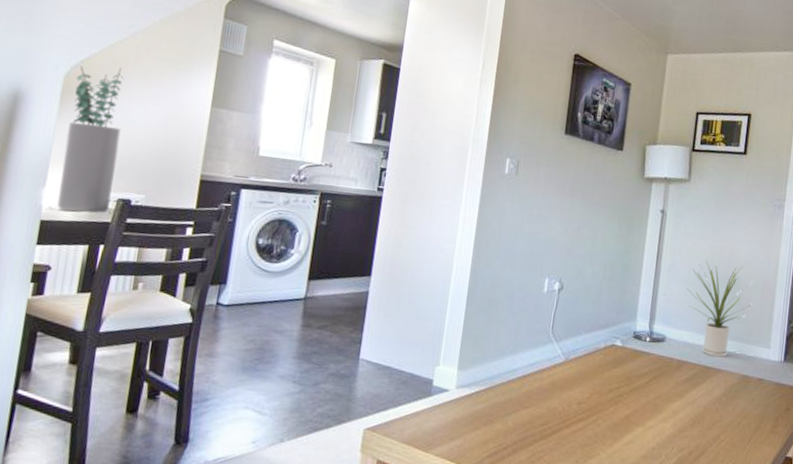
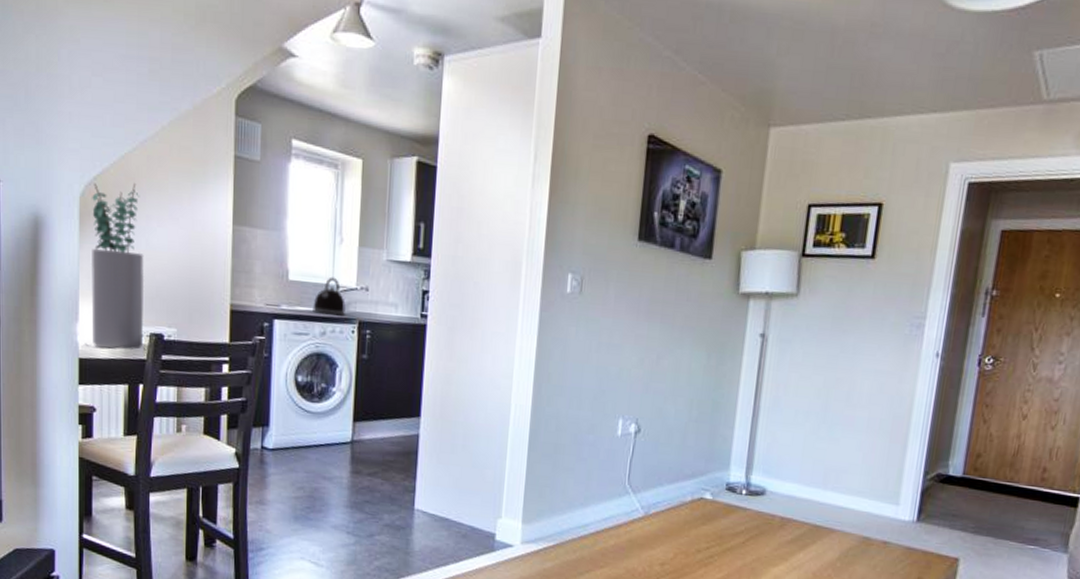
kettle: none [279,154,310,188] -> present [312,276,345,316]
house plant: present [686,261,751,358] -> none [792,397,875,515]

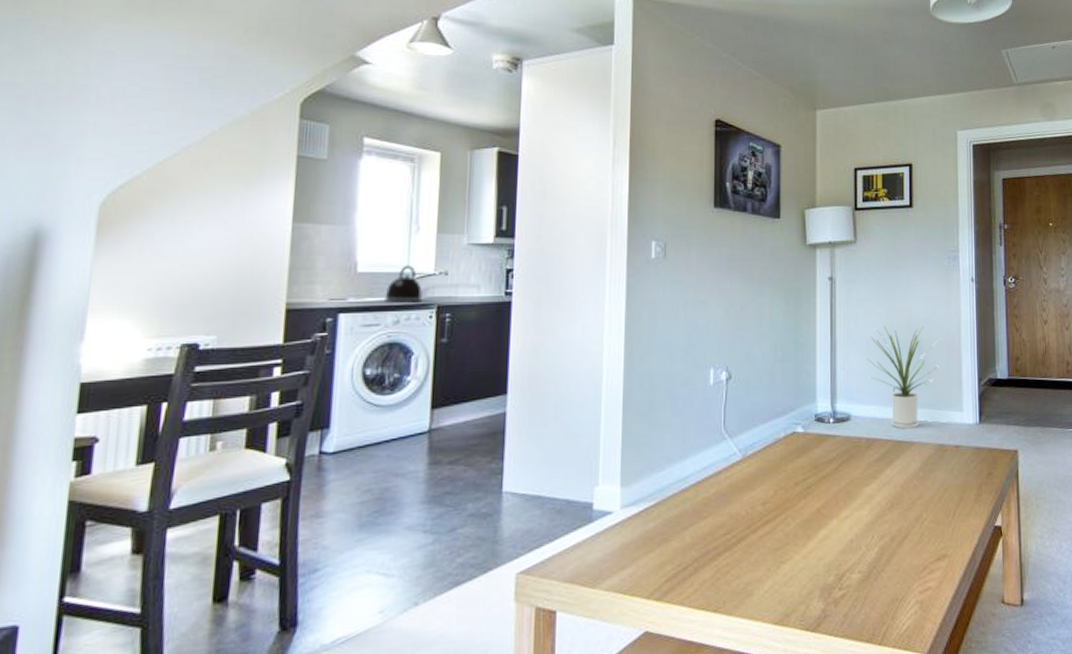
vase: present [91,183,144,350] -> none [101,189,179,368]
house plant: none [792,397,875,515] -> present [866,326,937,429]

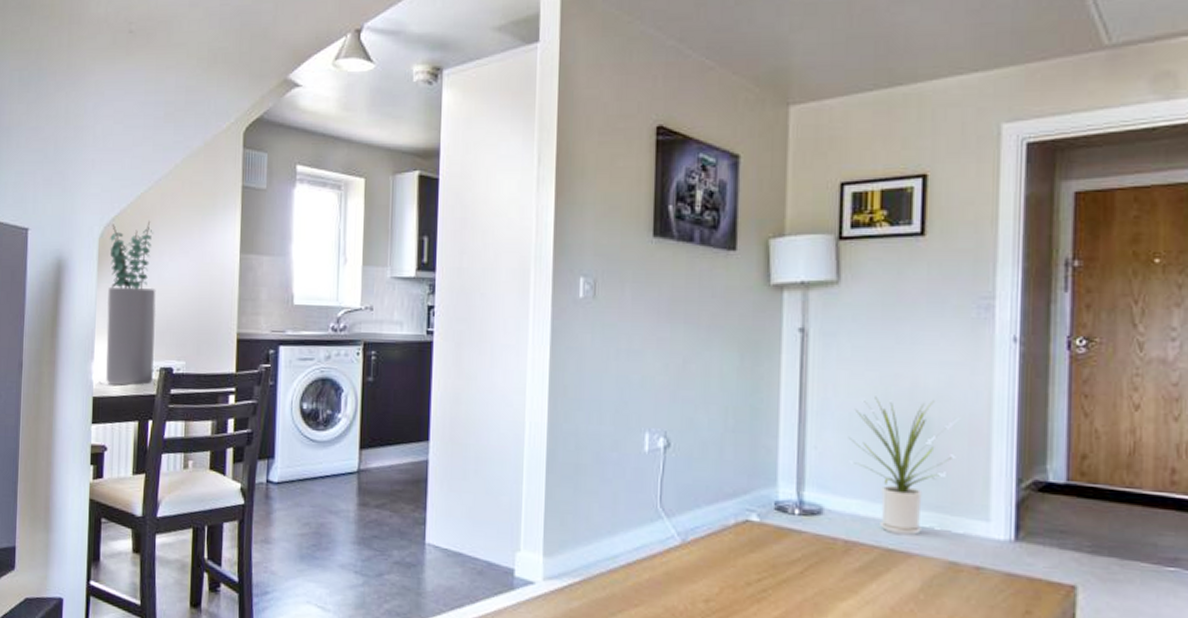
vase: none [101,189,179,368] -> present [106,221,156,386]
kettle: present [384,265,422,304] -> none [317,298,350,339]

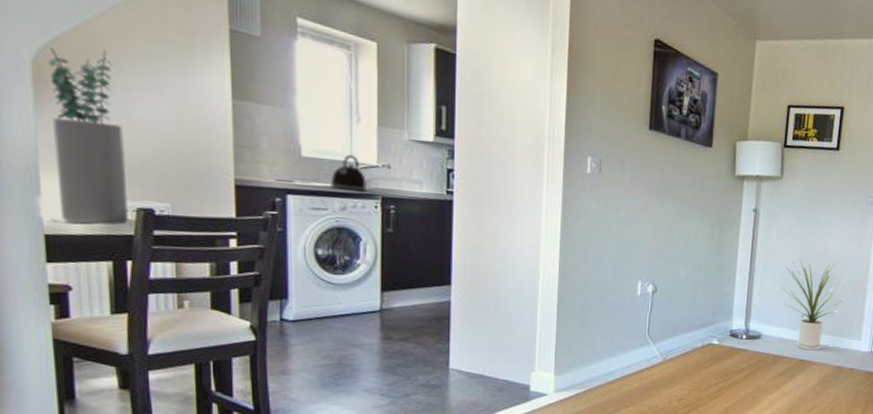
kettle: none [317,298,350,339] -> present [330,154,366,192]

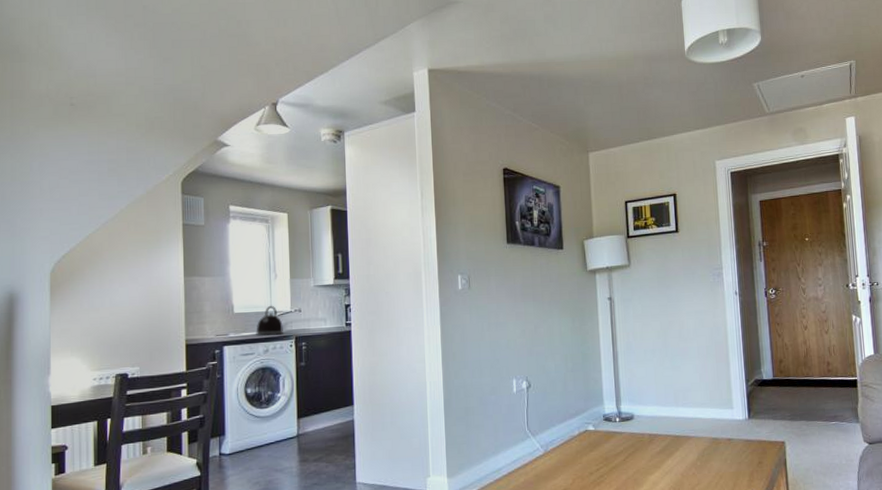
vase: present [48,47,128,225] -> none [61,256,109,394]
house plant: present [781,259,843,351] -> none [645,336,708,426]

